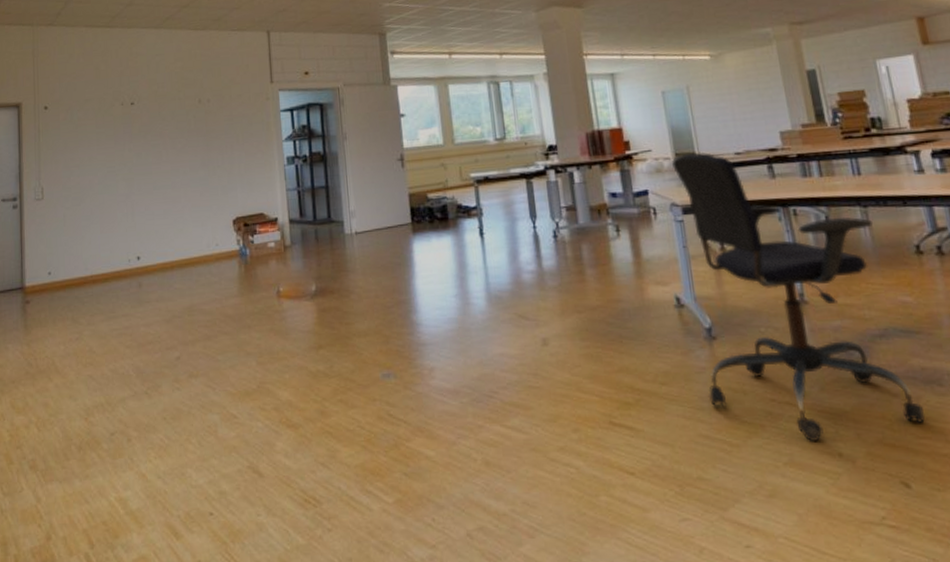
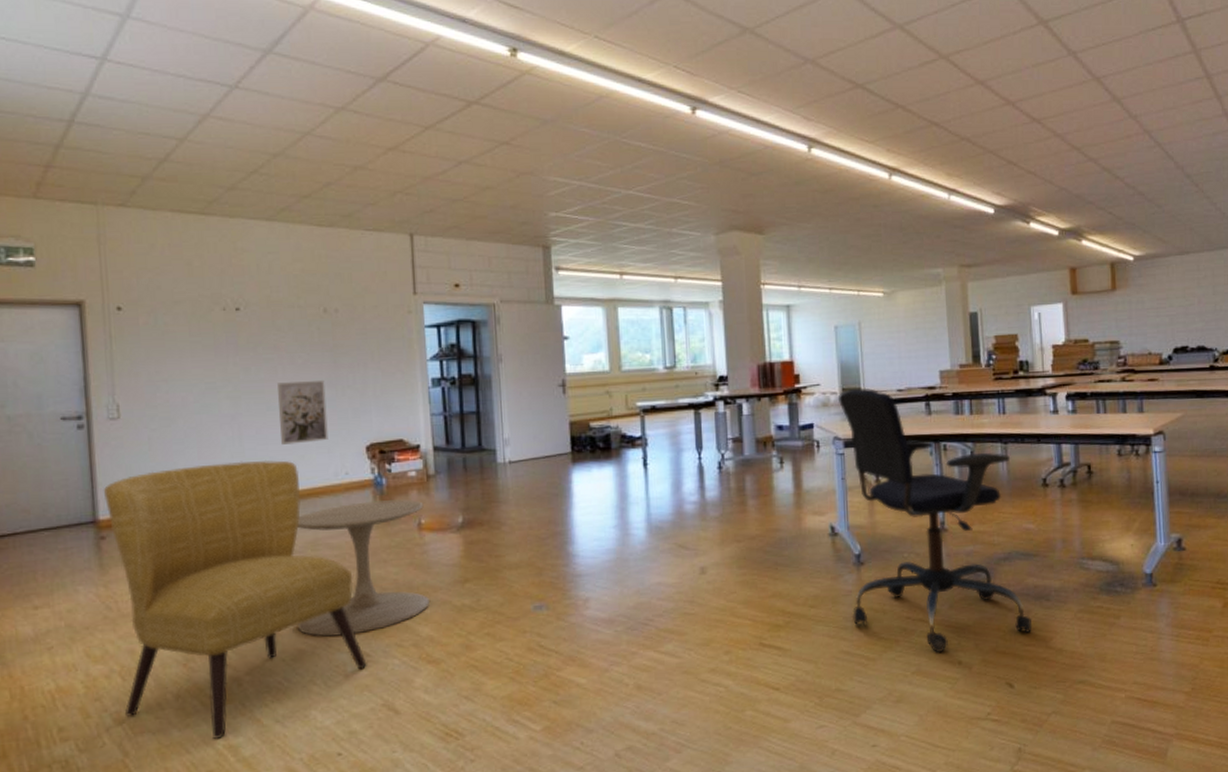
chair: none [29,233,235,491] -> present [103,460,367,739]
wall art: none [162,161,202,219] -> present [278,379,328,445]
side table: none [177,269,288,398] -> present [297,499,429,637]

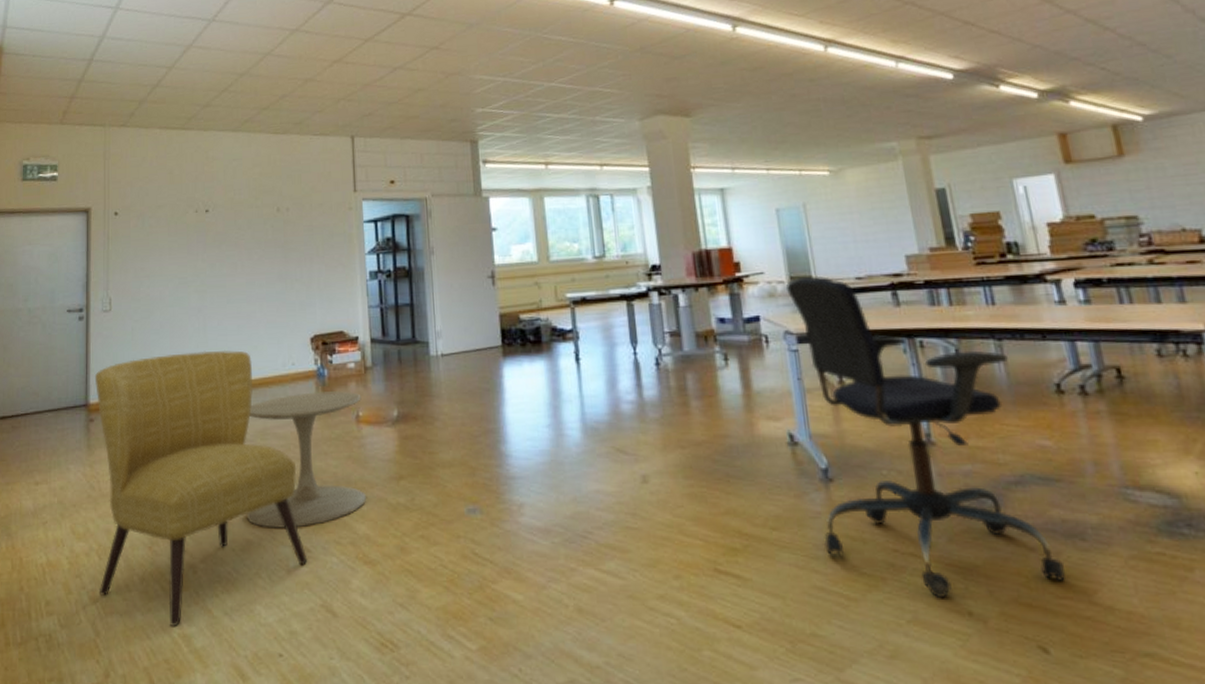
wall art: present [278,379,328,445] -> none [237,274,278,336]

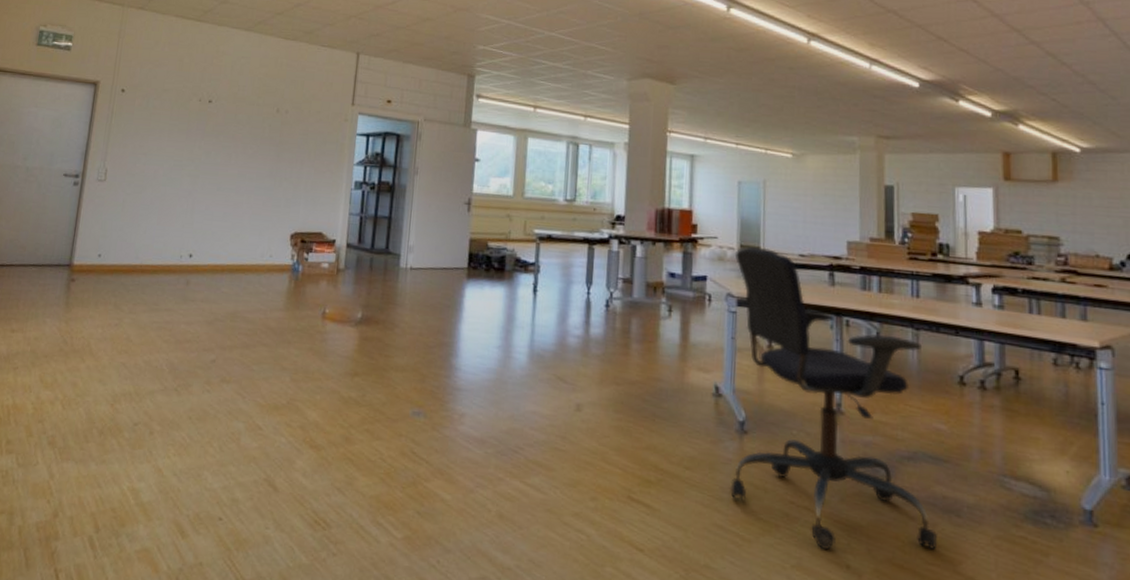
chair: present [94,350,308,626] -> none [58,229,260,480]
side table: present [247,391,366,528] -> none [207,284,330,406]

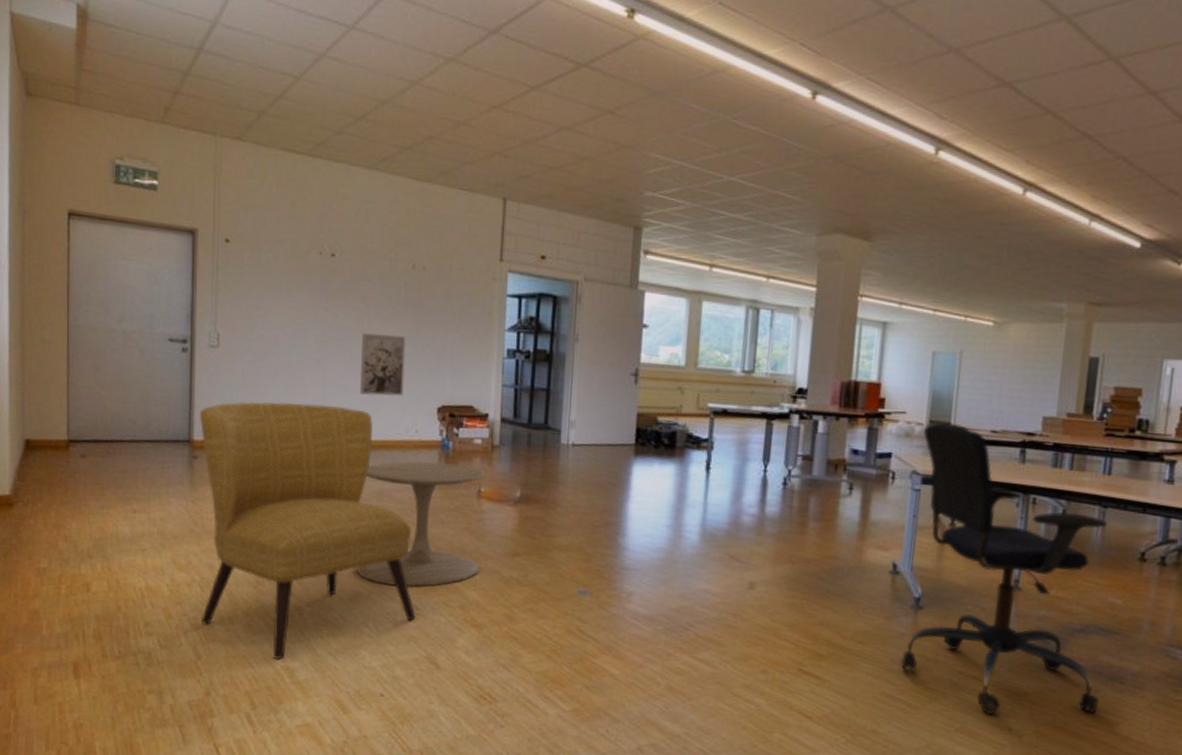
chair: none [58,229,260,480] -> present [199,401,416,659]
side table: none [207,284,330,406] -> present [357,461,485,587]
wall art: none [223,168,267,224] -> present [360,333,406,397]

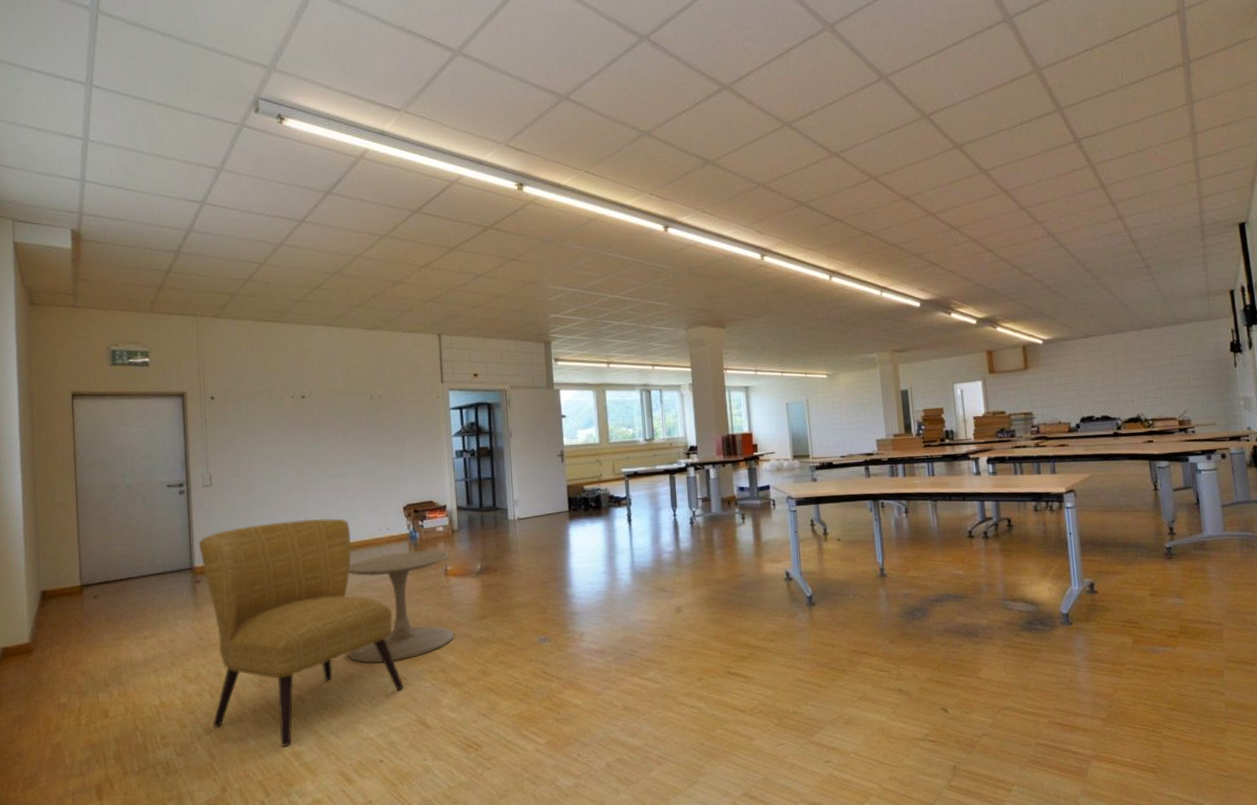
wall art: present [360,333,406,397] -> none [334,453,374,506]
office chair: present [900,421,1108,715] -> none [790,454,963,682]

